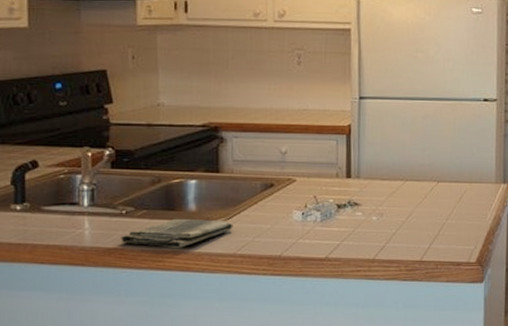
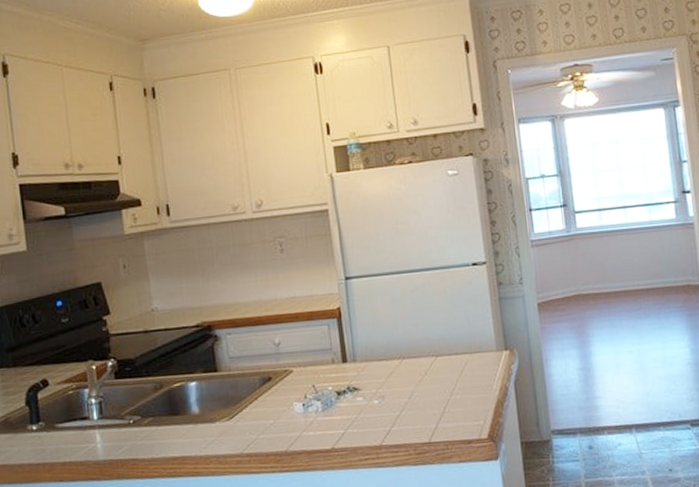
dish towel: present [121,218,233,249] -> none [131,420,237,455]

